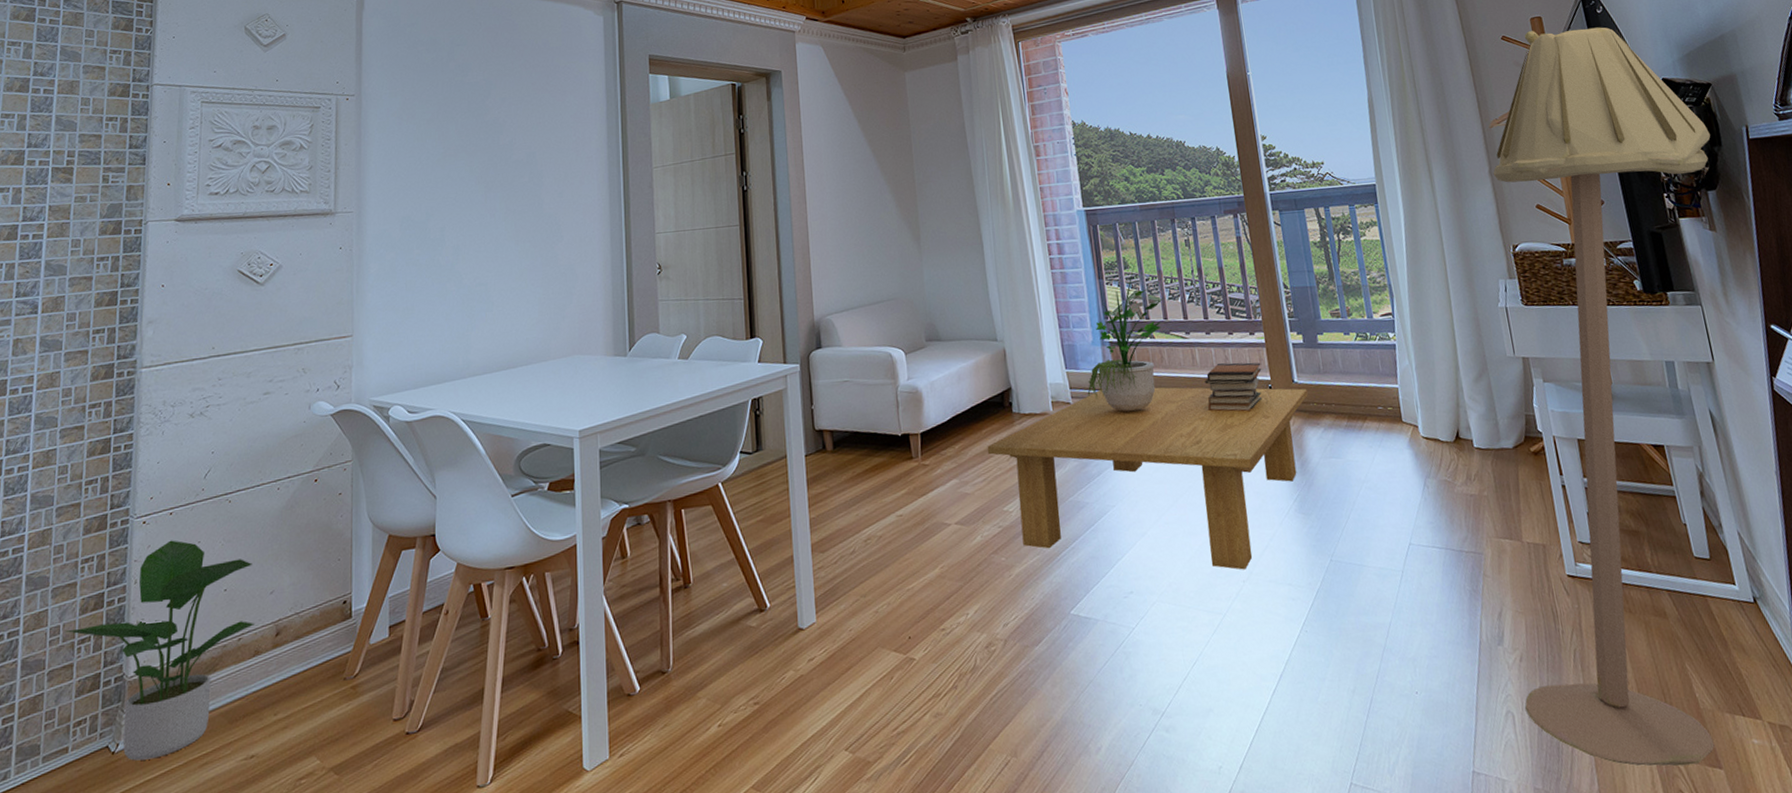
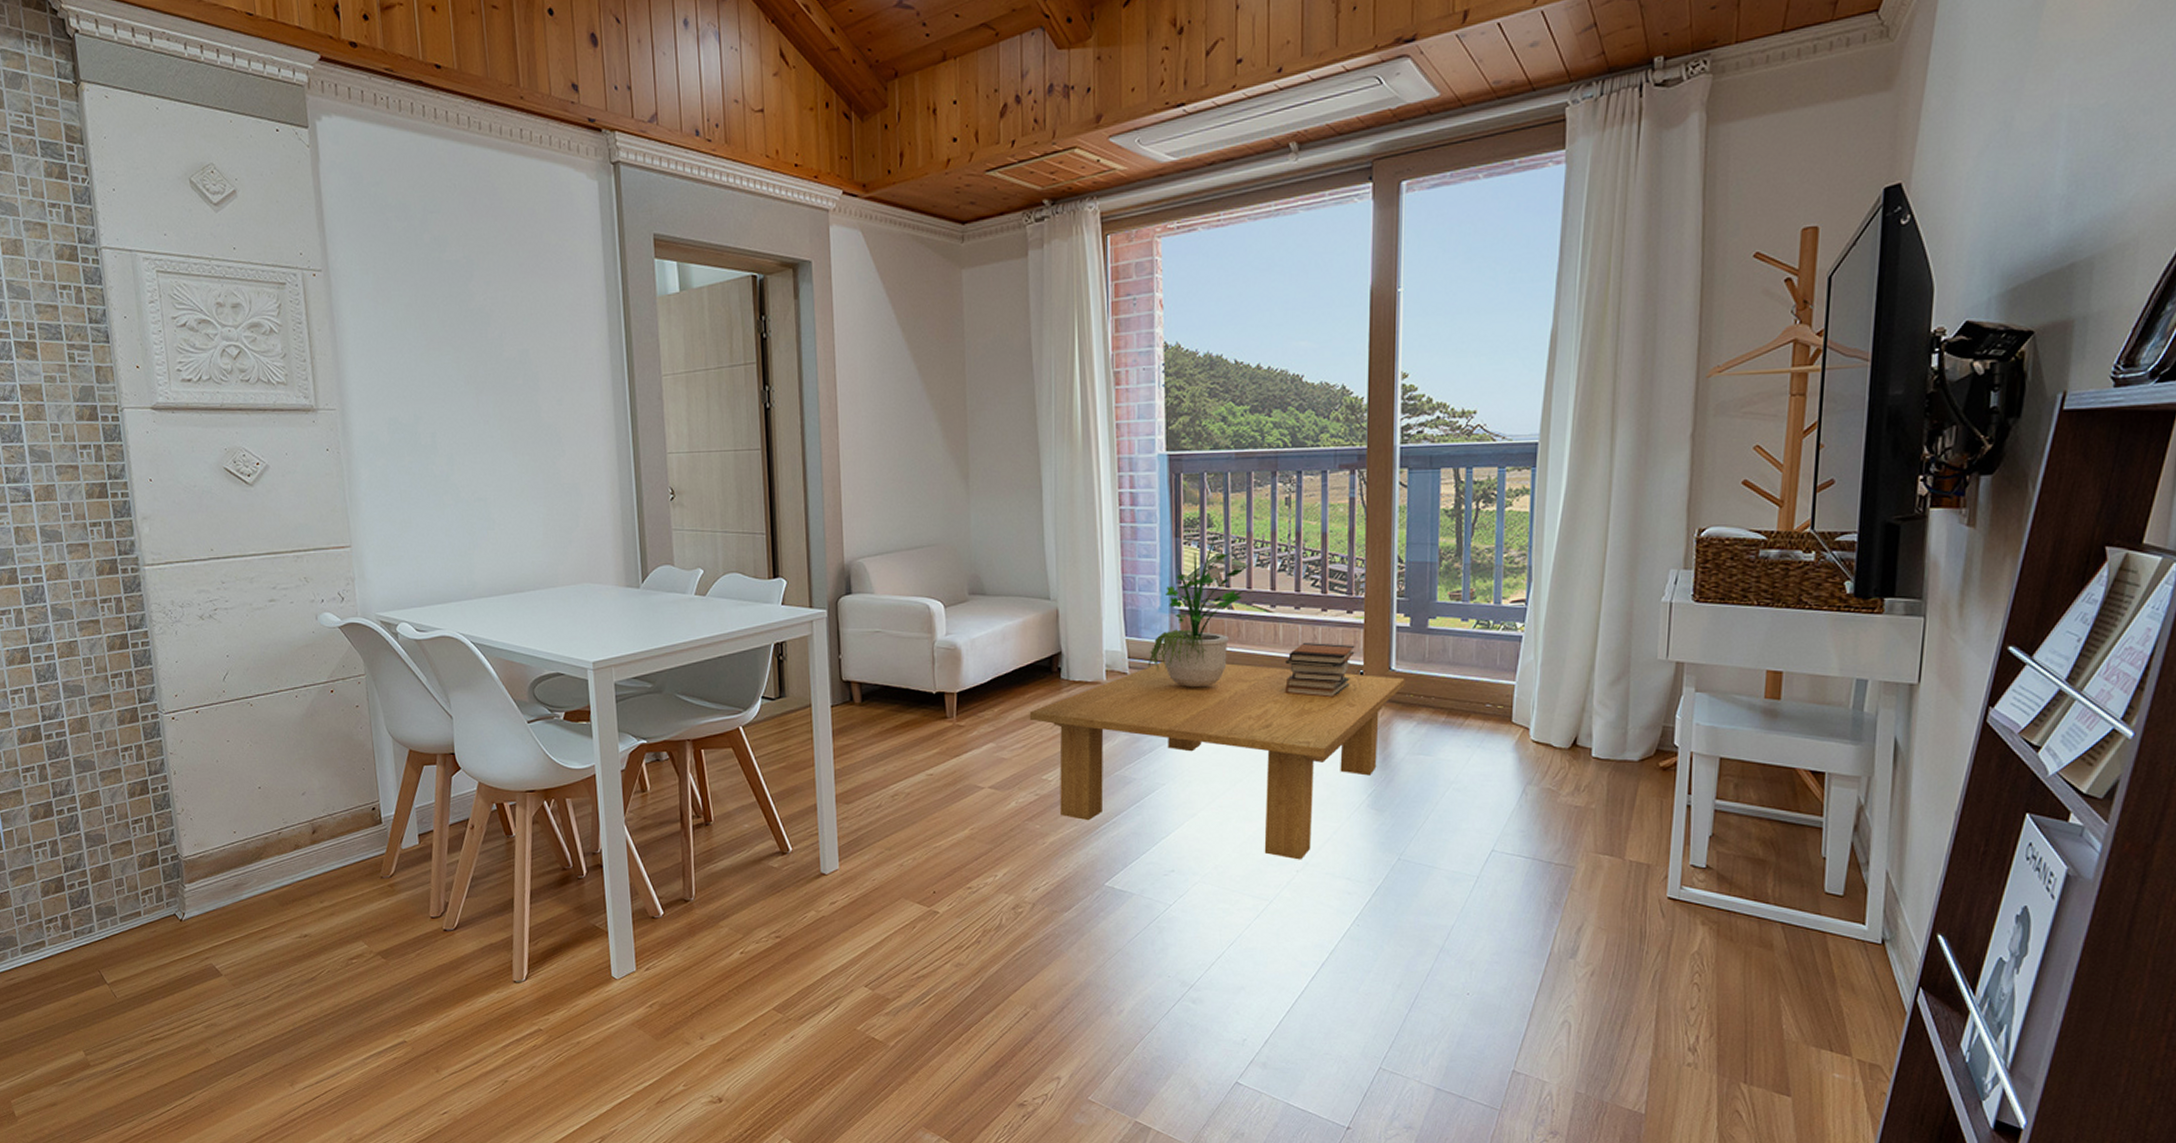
potted plant: present [65,540,254,761] -> none [119,737,291,929]
floor lamp: present [1493,27,1715,767] -> none [1585,244,2009,1090]

